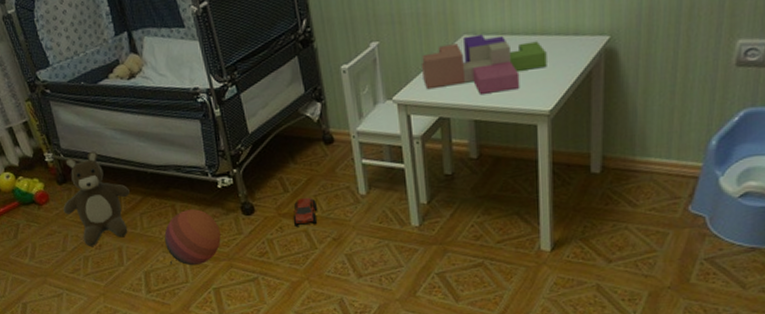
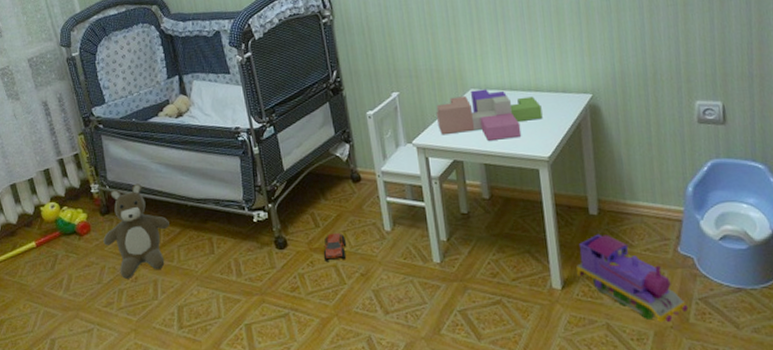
ball: present [164,209,221,266] -> none [200,242,255,301]
toy train: none [568,193,691,283] -> present [576,233,689,322]

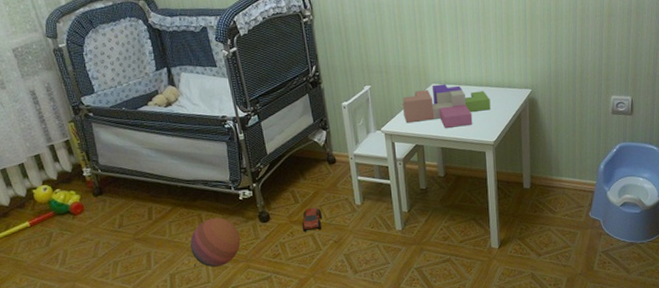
teddy bear: present [103,183,169,279] -> none [97,167,161,252]
ball: none [200,242,255,301] -> present [190,218,240,268]
toy train: present [576,233,689,322] -> none [510,203,594,271]

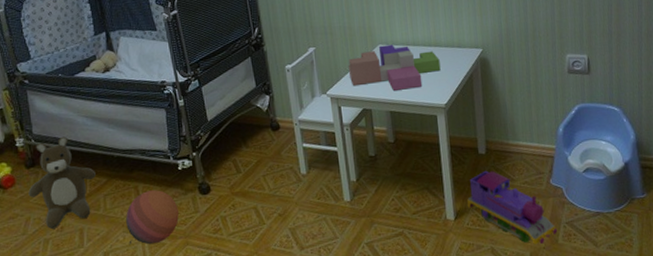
teddy bear: none [97,167,161,252] -> present [28,136,96,229]
toy car: present [302,207,323,232] -> none [244,177,266,204]
toy train: none [510,203,594,271] -> present [466,170,558,244]

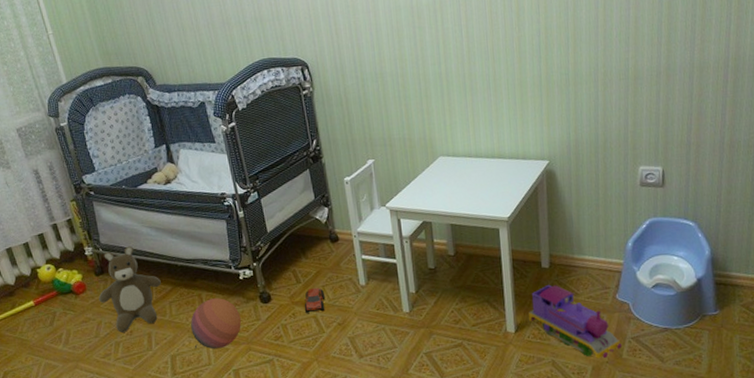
toy car: none [244,177,266,204] -> present [304,287,326,313]
toy blocks: present [348,44,441,91] -> none [407,156,504,203]

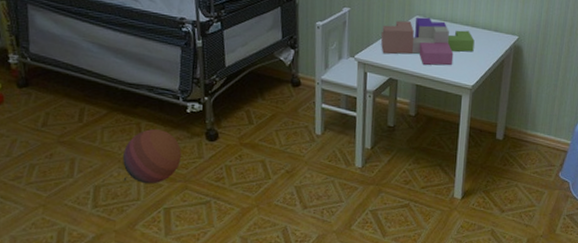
teddy bear: present [98,246,161,333] -> none [17,59,96,155]
toy car: present [304,287,326,313] -> none [252,131,278,157]
toy blocks: none [407,156,504,203] -> present [380,17,475,65]
toy train: present [528,284,623,358] -> none [475,155,558,232]

